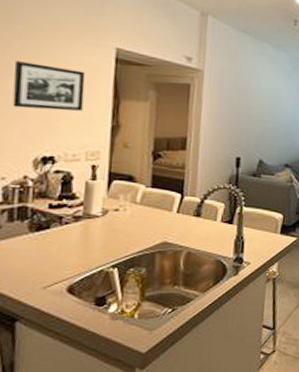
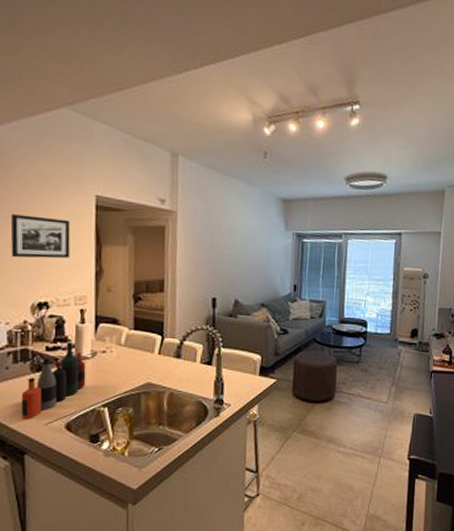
bottle collection: none [14,199,96,283] -> present [21,342,86,420]

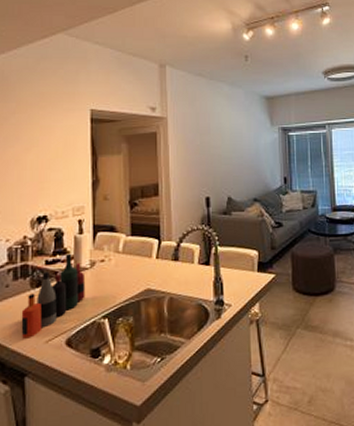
picture frame: present [10,214,71,259] -> none [11,133,67,175]

